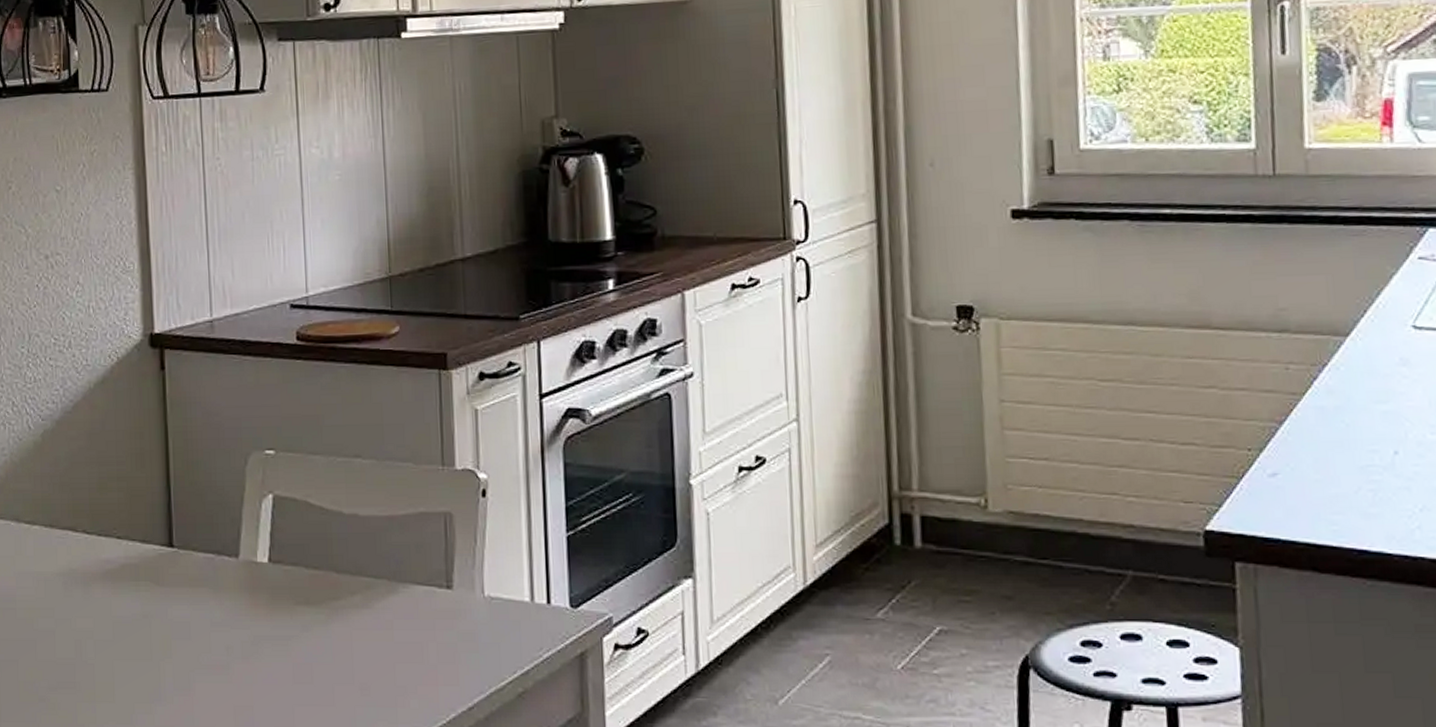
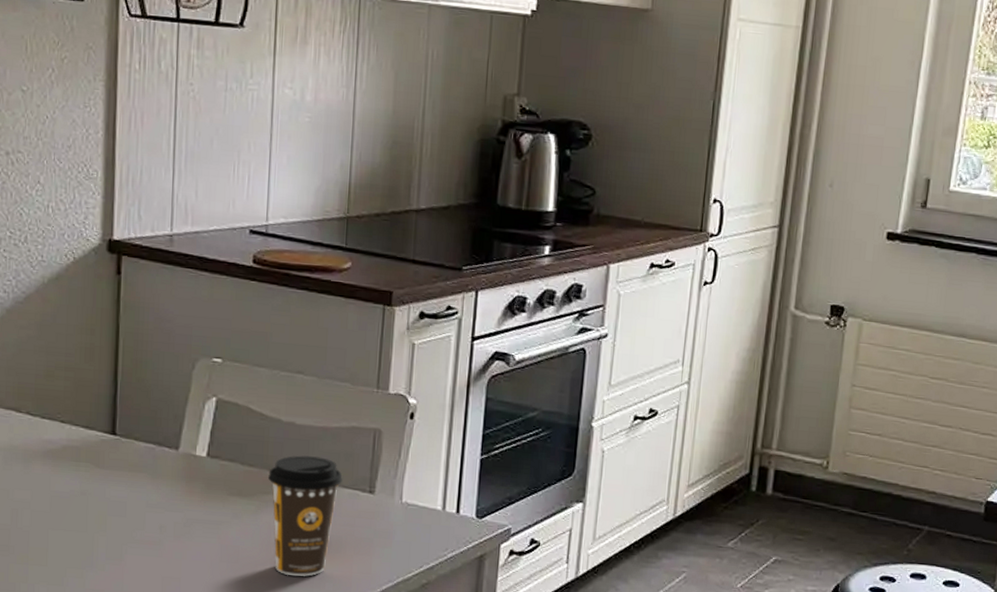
coffee cup: none [335,551,416,694] -> present [268,455,343,577]

